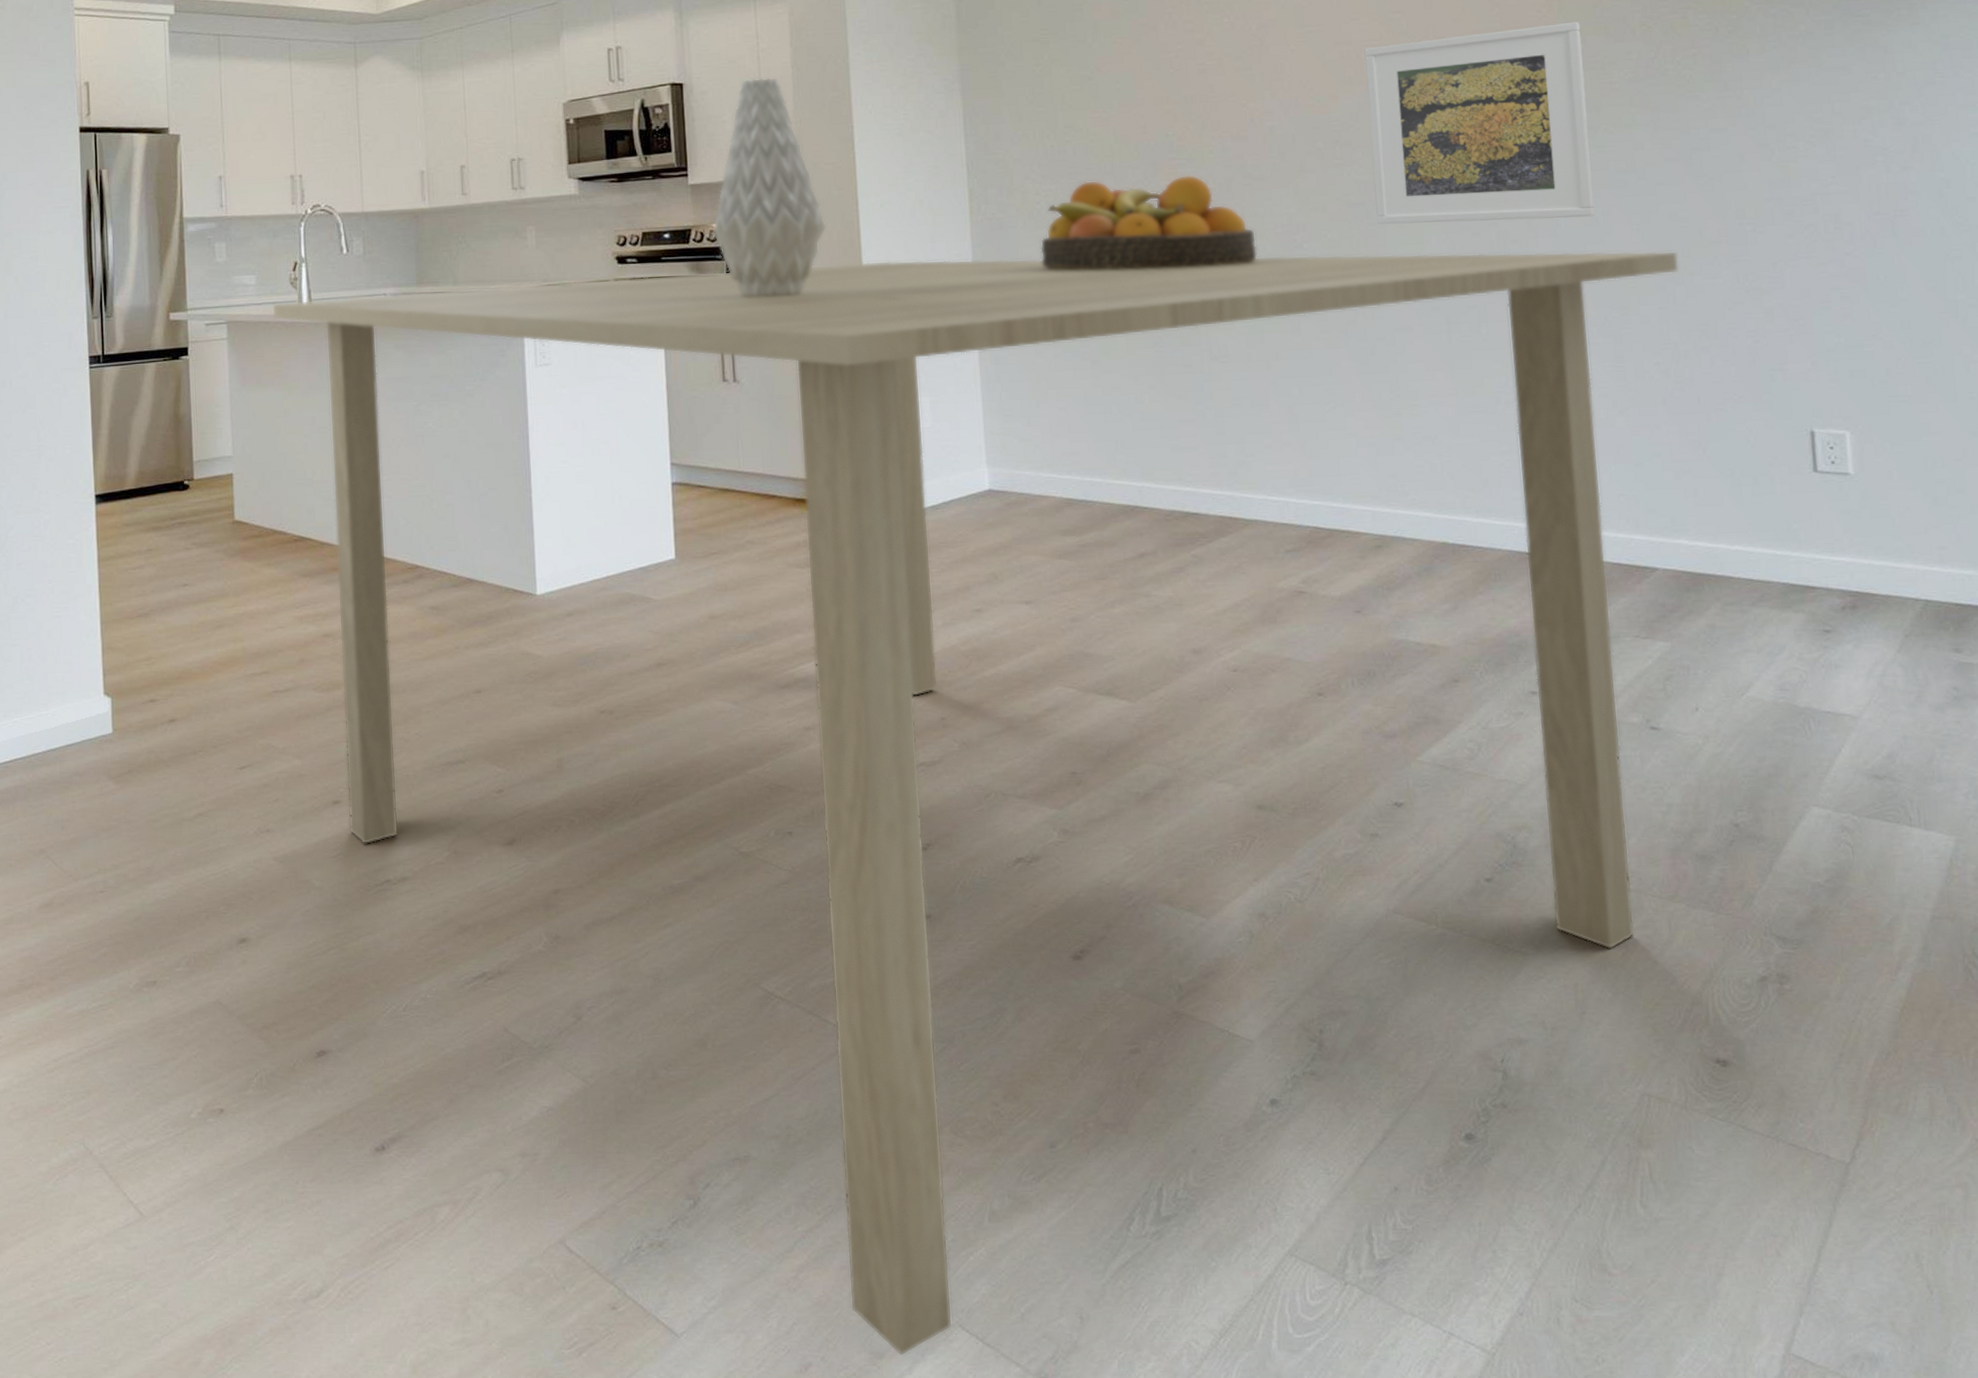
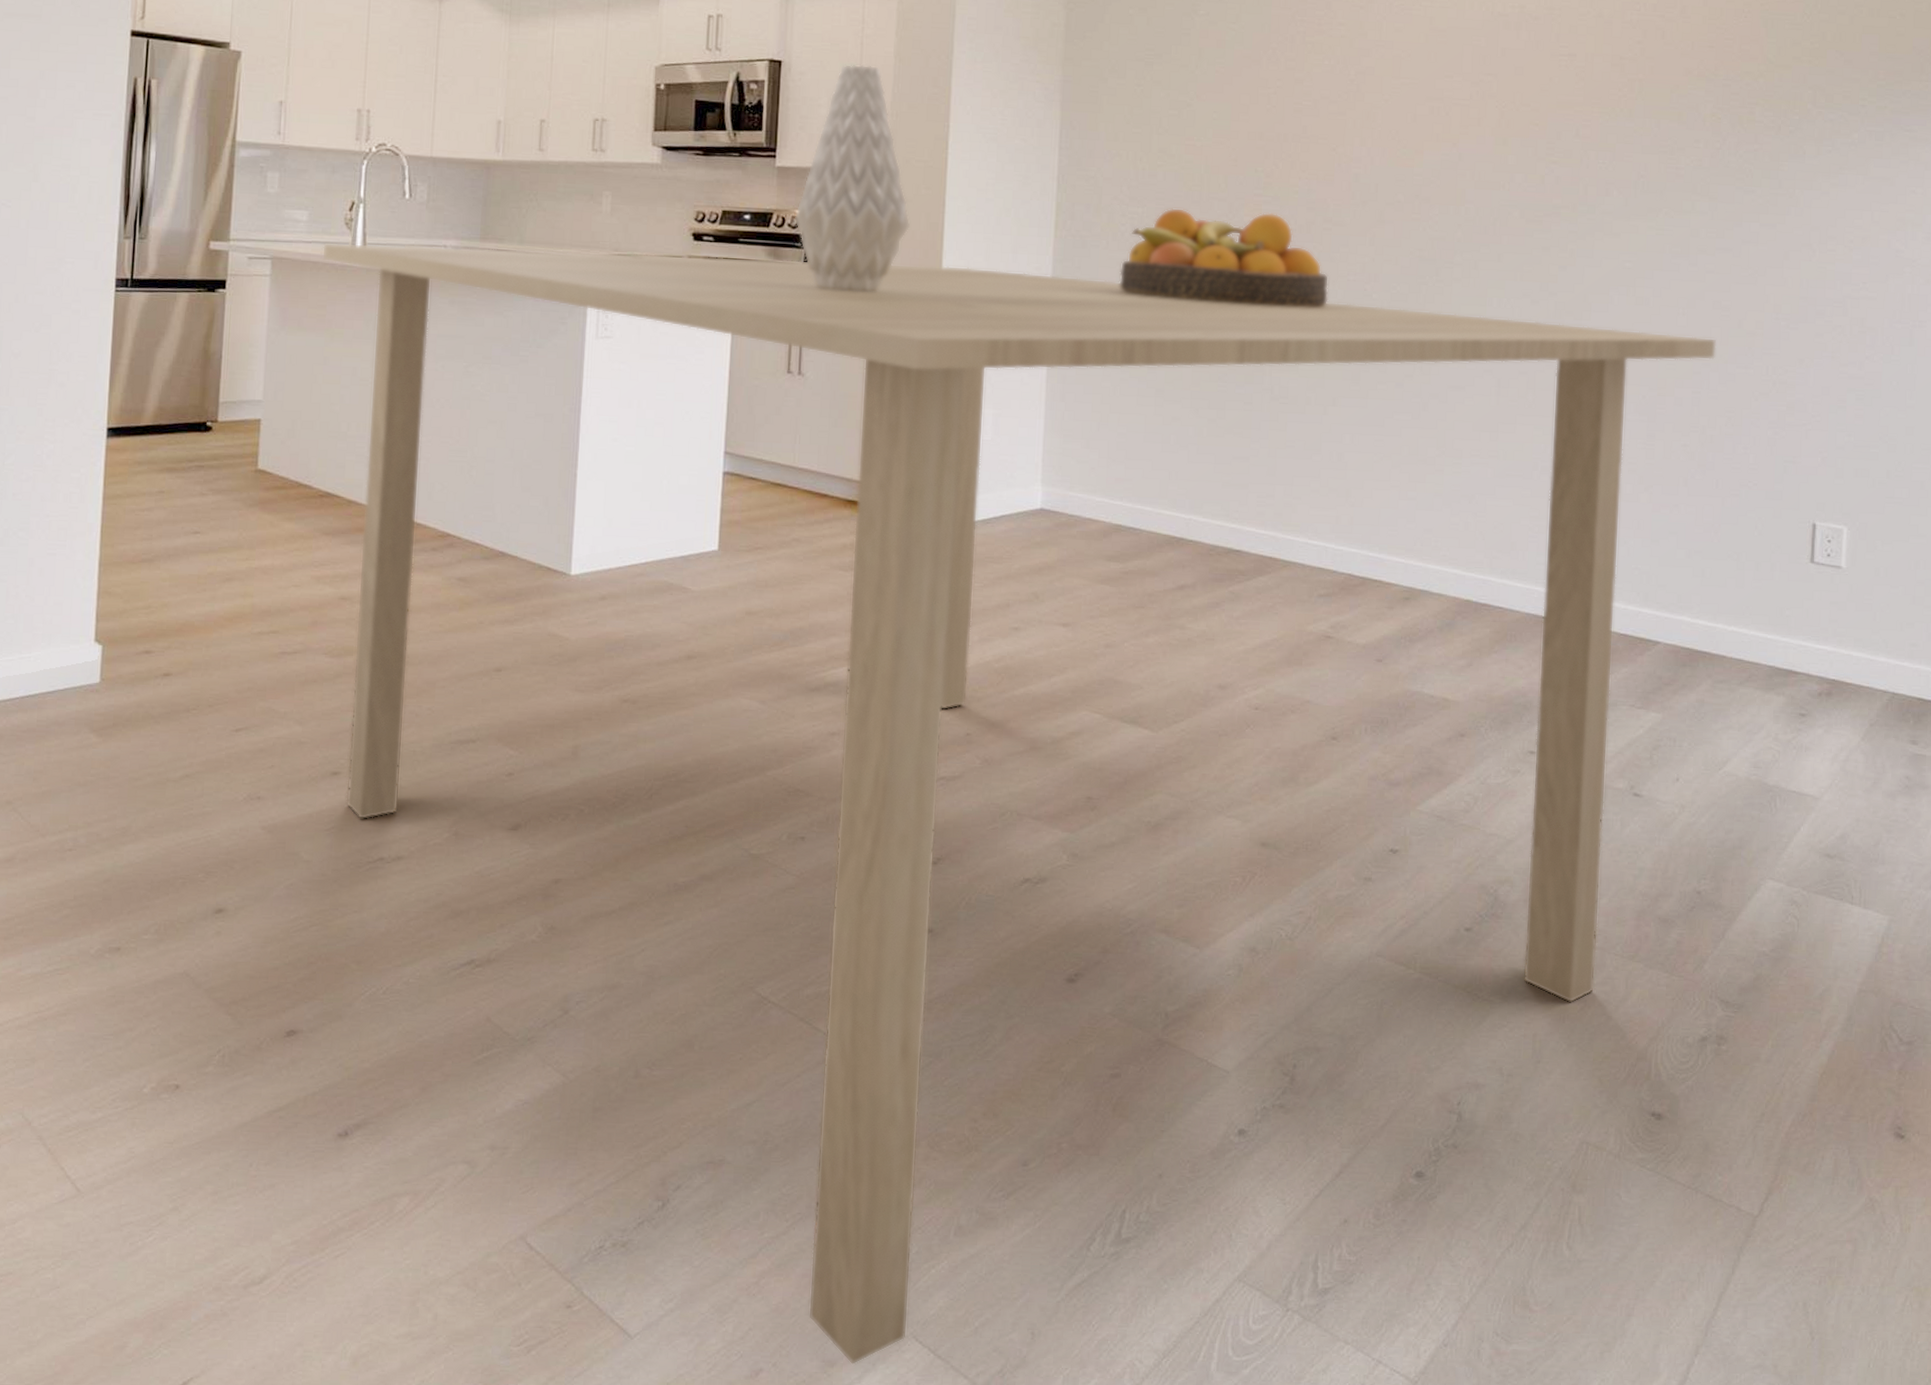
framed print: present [1364,21,1595,225] -> none [1445,104,1657,297]

